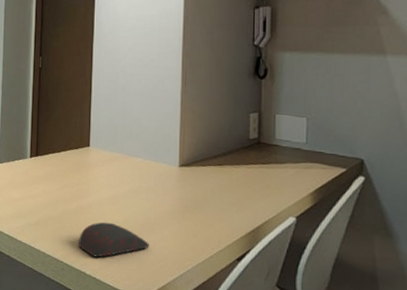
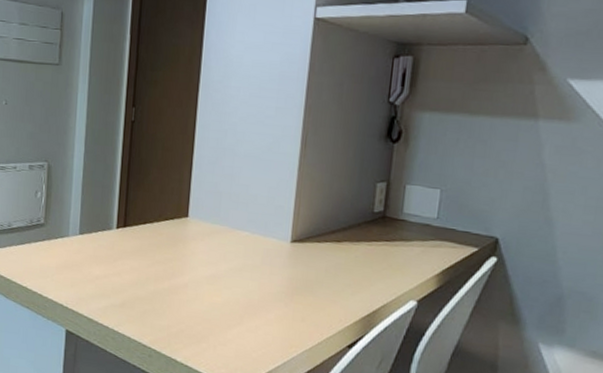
computer mouse: present [78,222,149,258] -> none [169,303,251,343]

